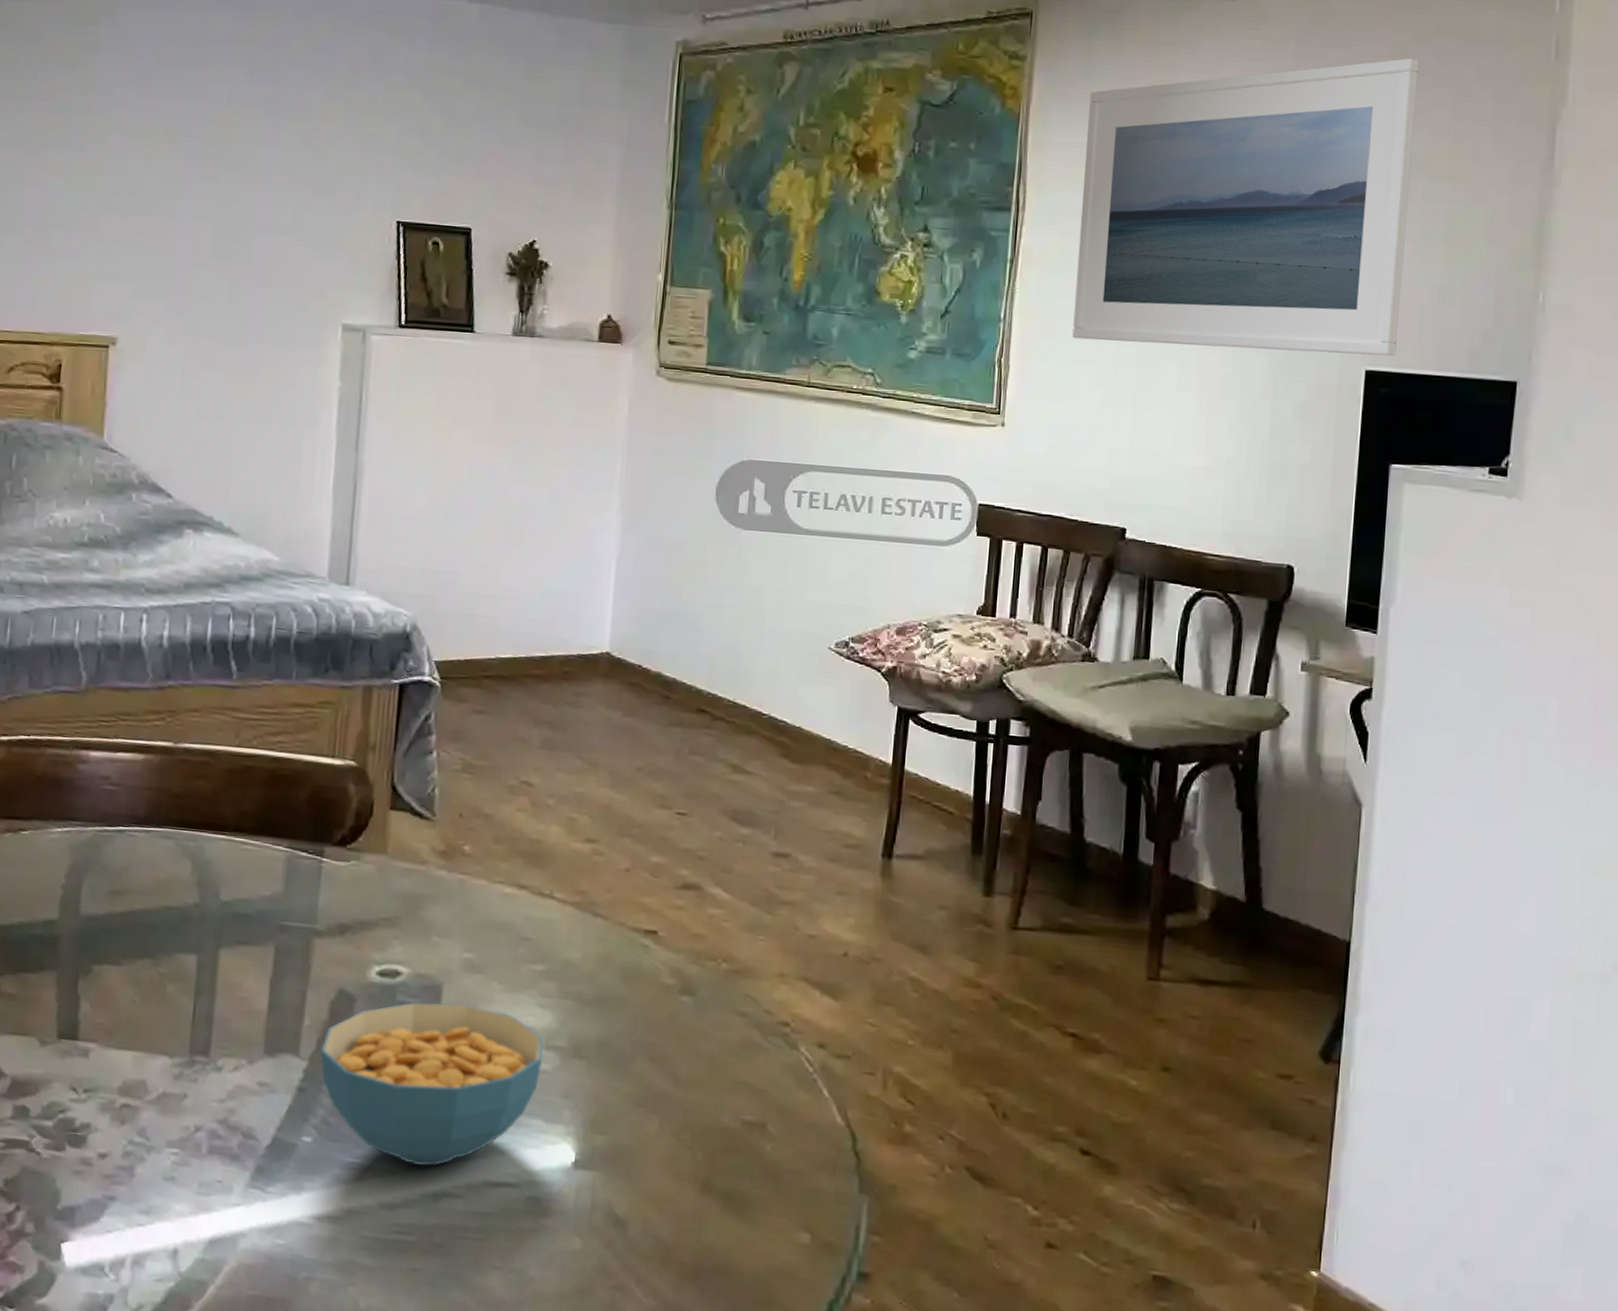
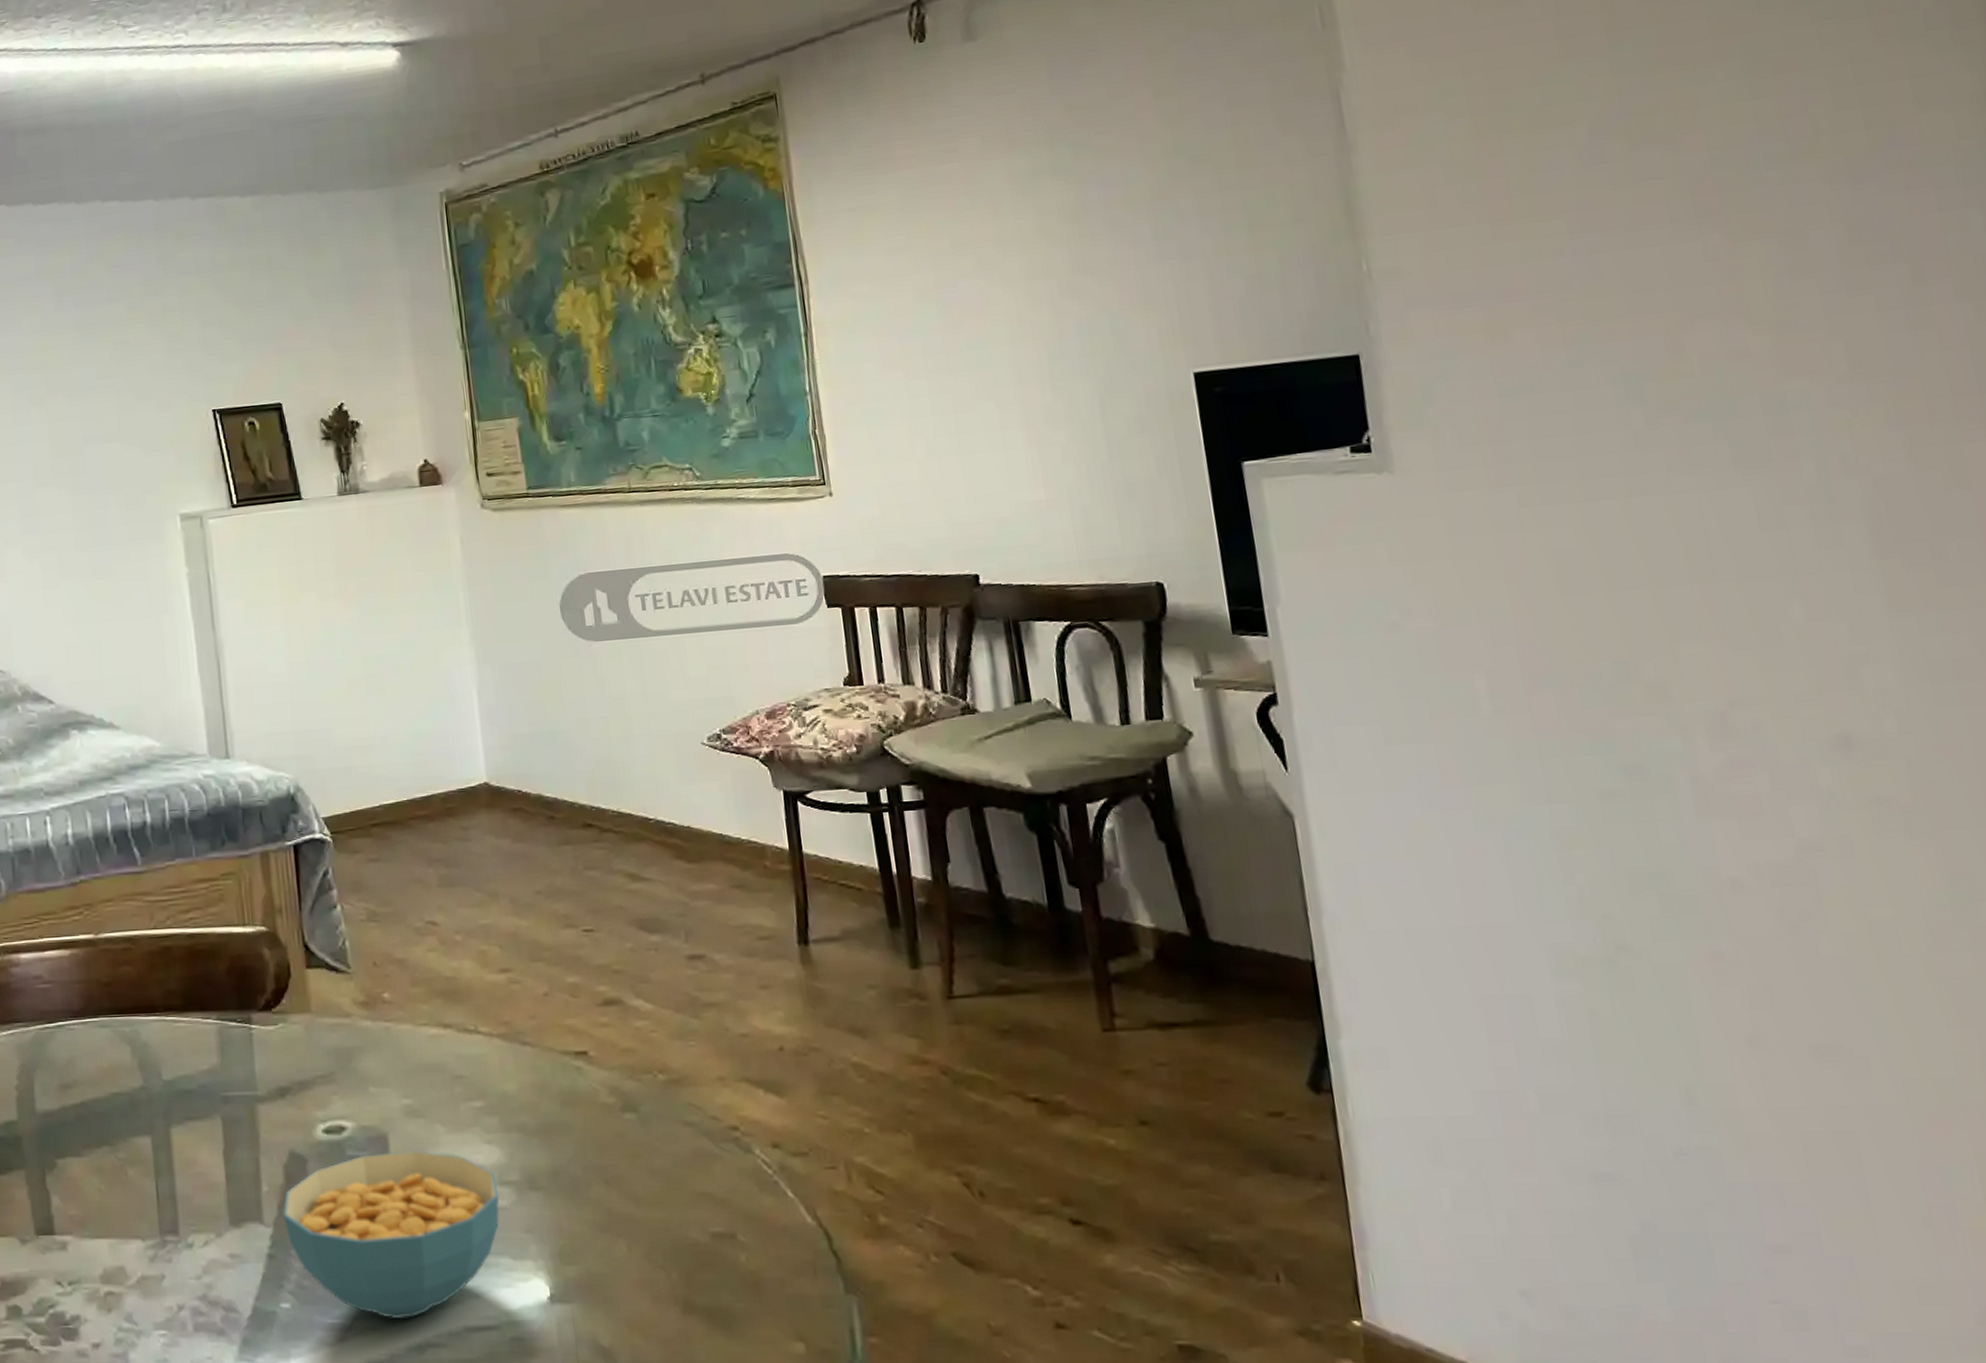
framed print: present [1072,58,1420,357] -> none [850,57,1223,398]

